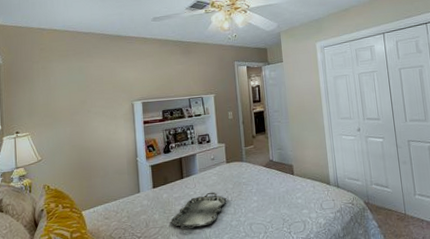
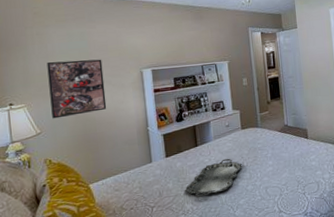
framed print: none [49,91,100,147] -> present [47,59,107,119]

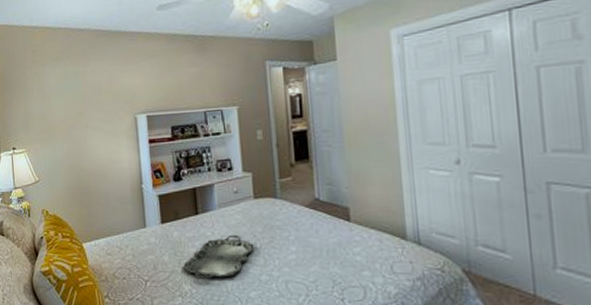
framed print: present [47,59,107,119] -> none [44,102,100,167]

